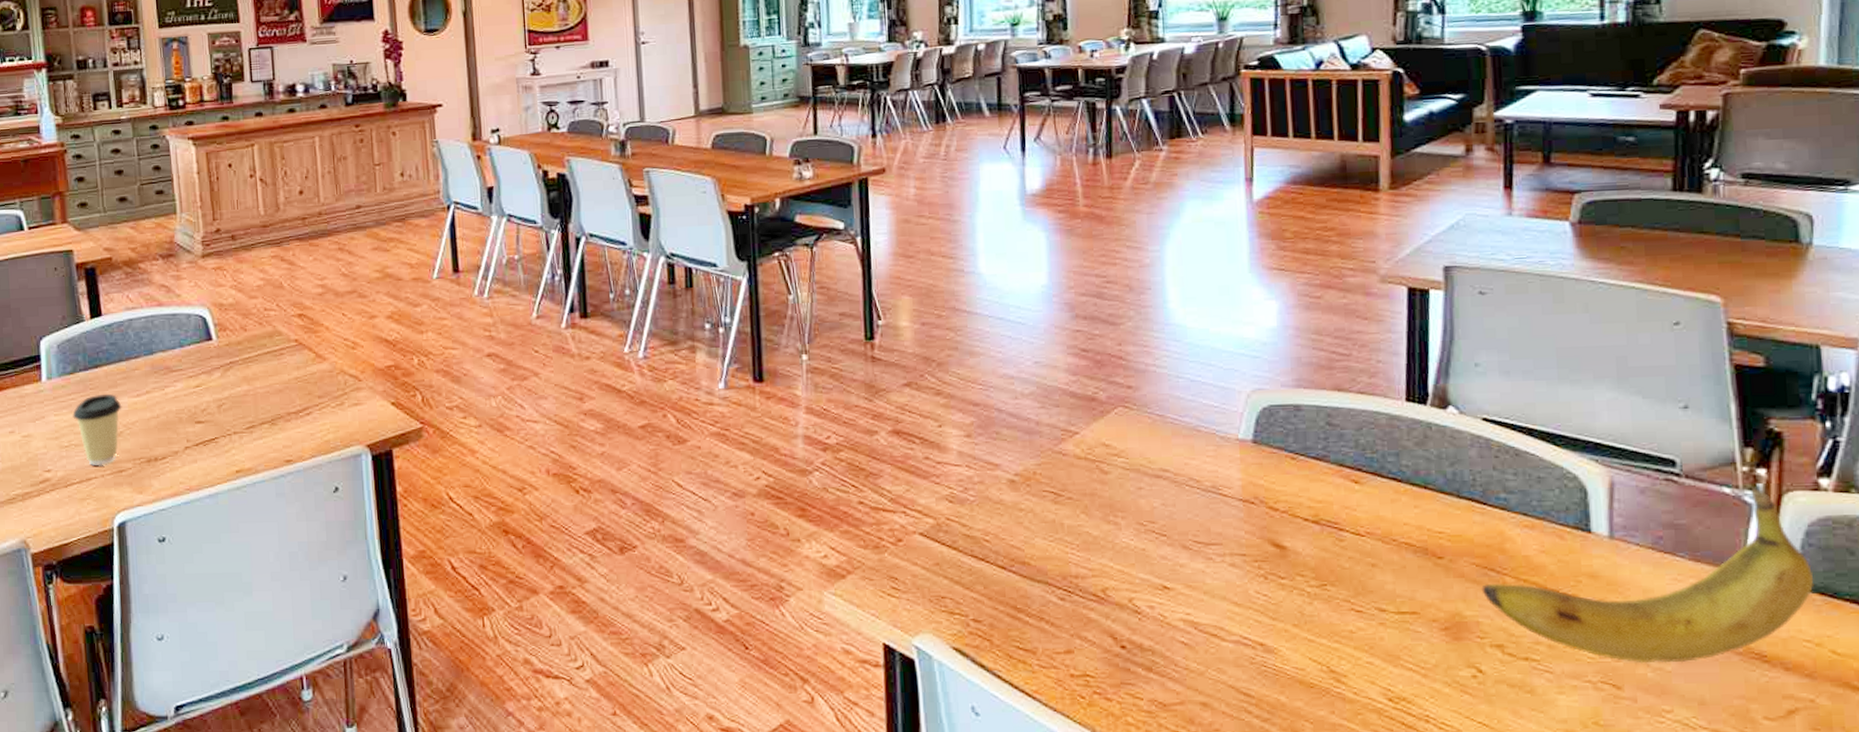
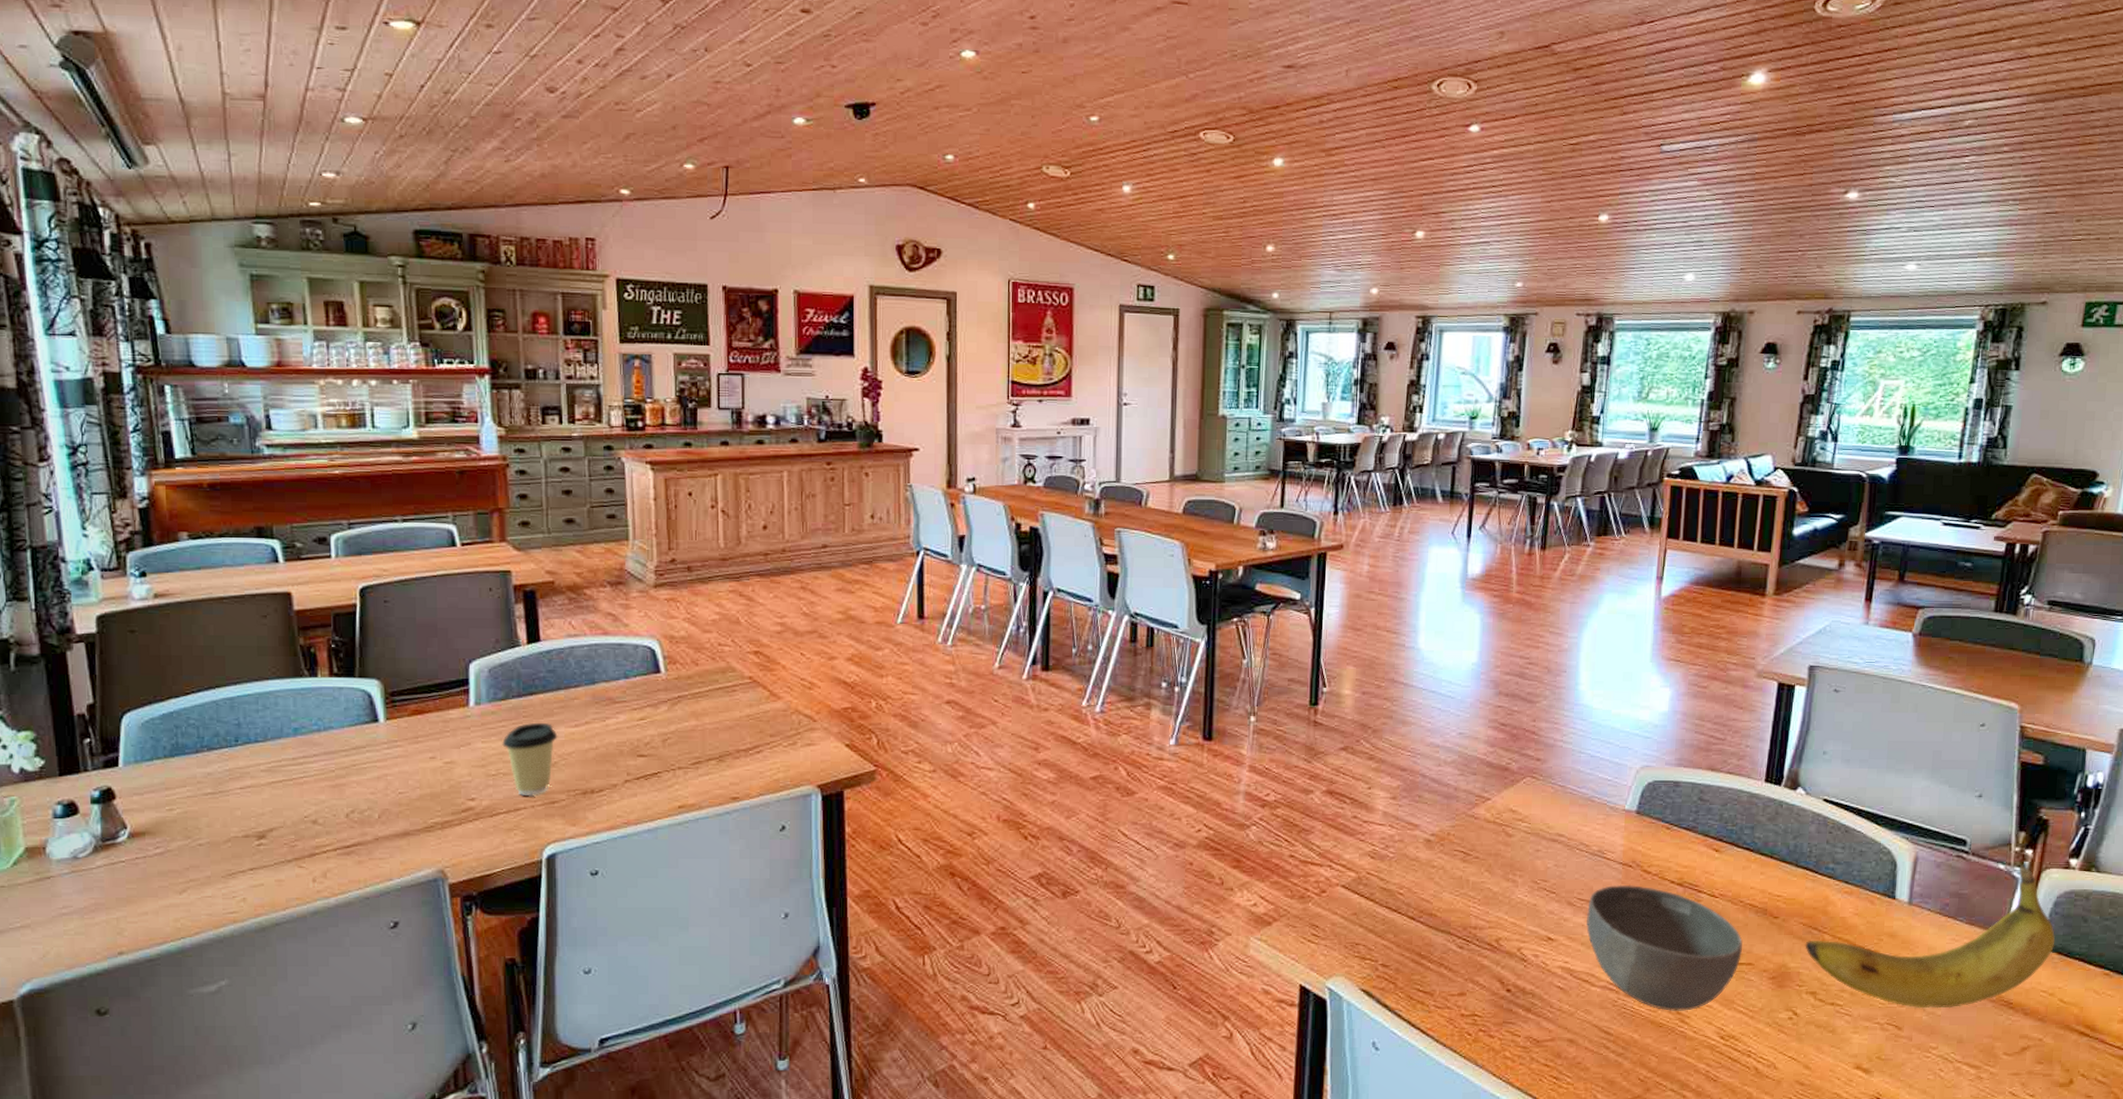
bowl: none [1206,523,1404,669] -> present [1586,884,1743,1011]

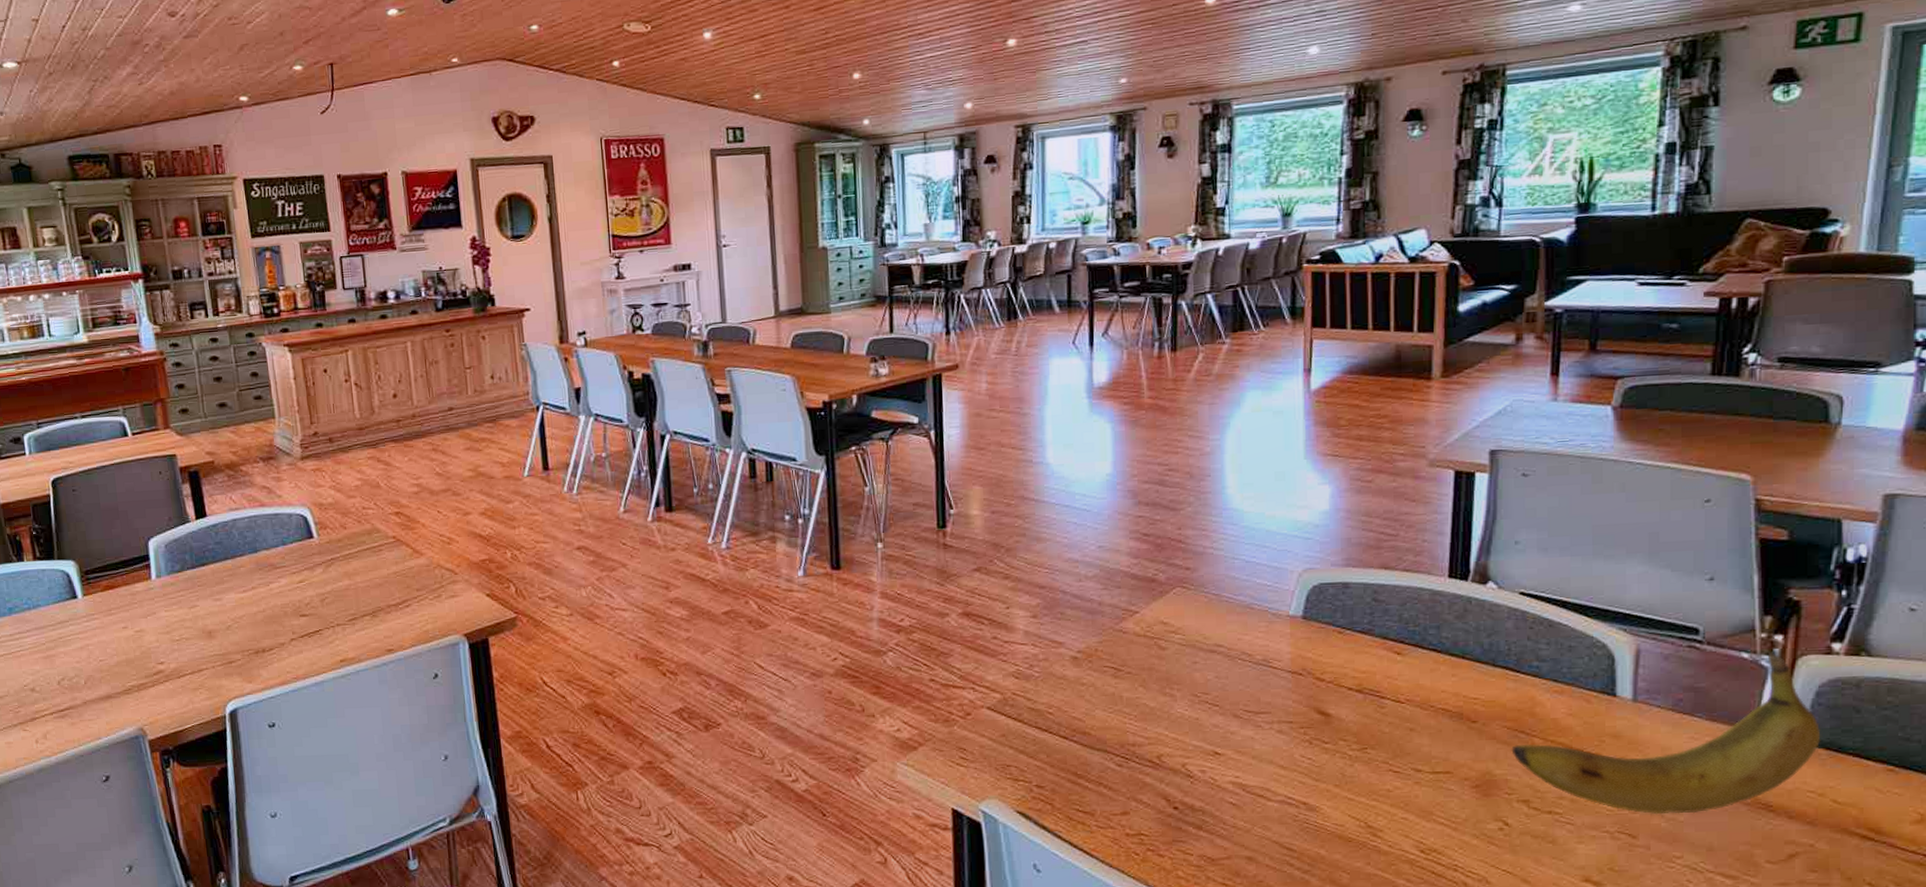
coffee cup: present [502,722,558,797] -> none [182,590,230,658]
bowl: present [1586,884,1743,1011] -> none [1256,693,1439,825]

